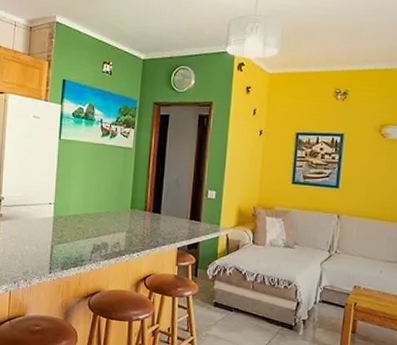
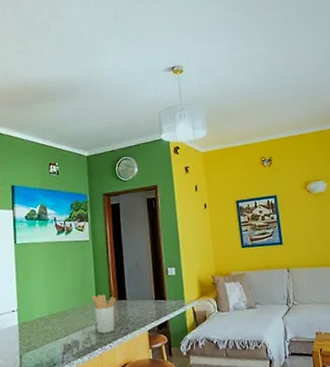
utensil holder: none [127,203,151,242] -> present [92,294,117,334]

